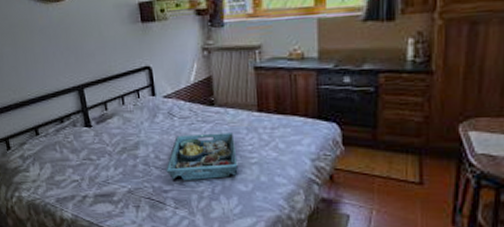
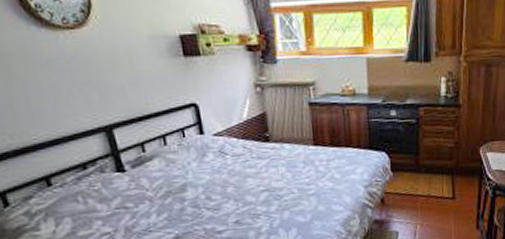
serving tray: present [166,133,238,180] -> none [218,167,297,220]

